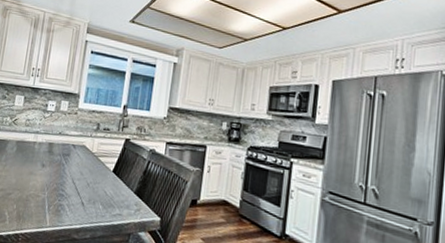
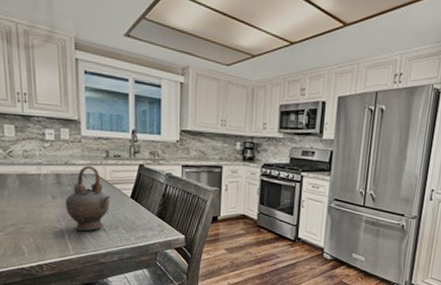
teapot: none [51,137,94,203] -> present [65,166,111,232]

